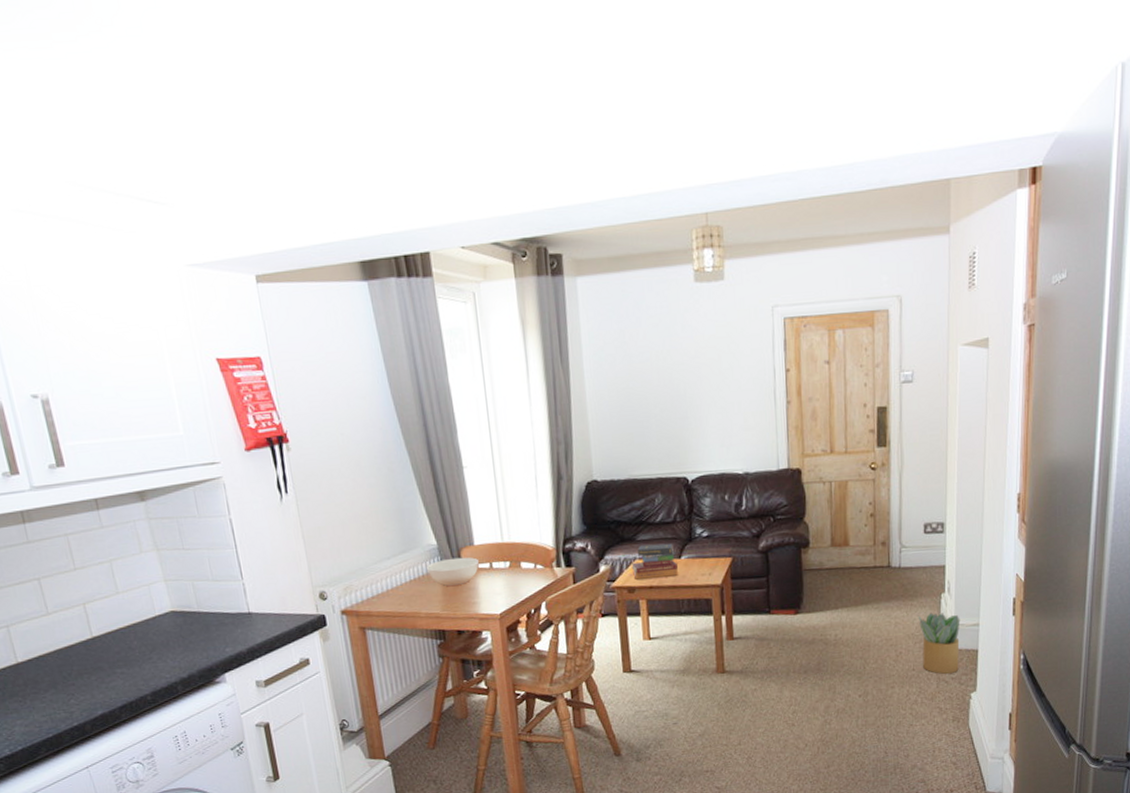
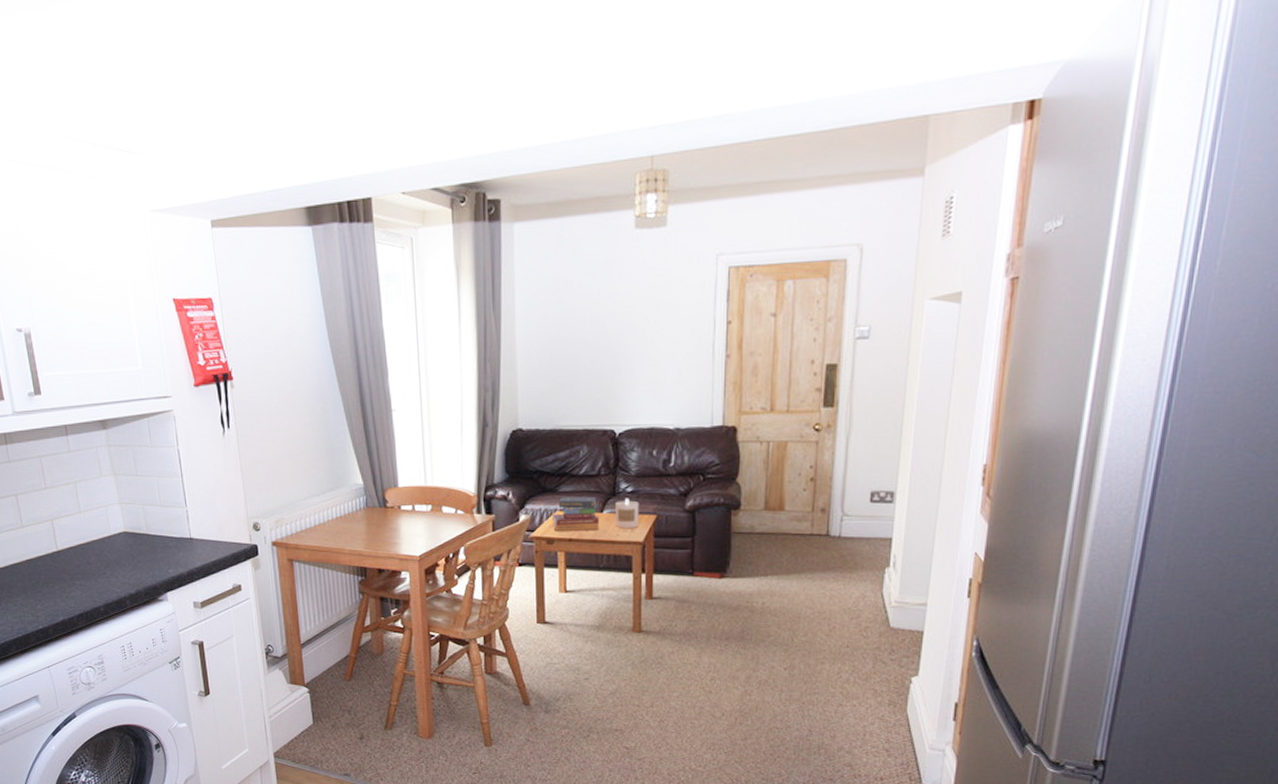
bowl: present [426,557,479,586] -> none [351,498,402,525]
candle: none [692,542,716,573] -> present [615,498,640,529]
potted plant: present [918,613,960,674] -> none [856,587,905,654]

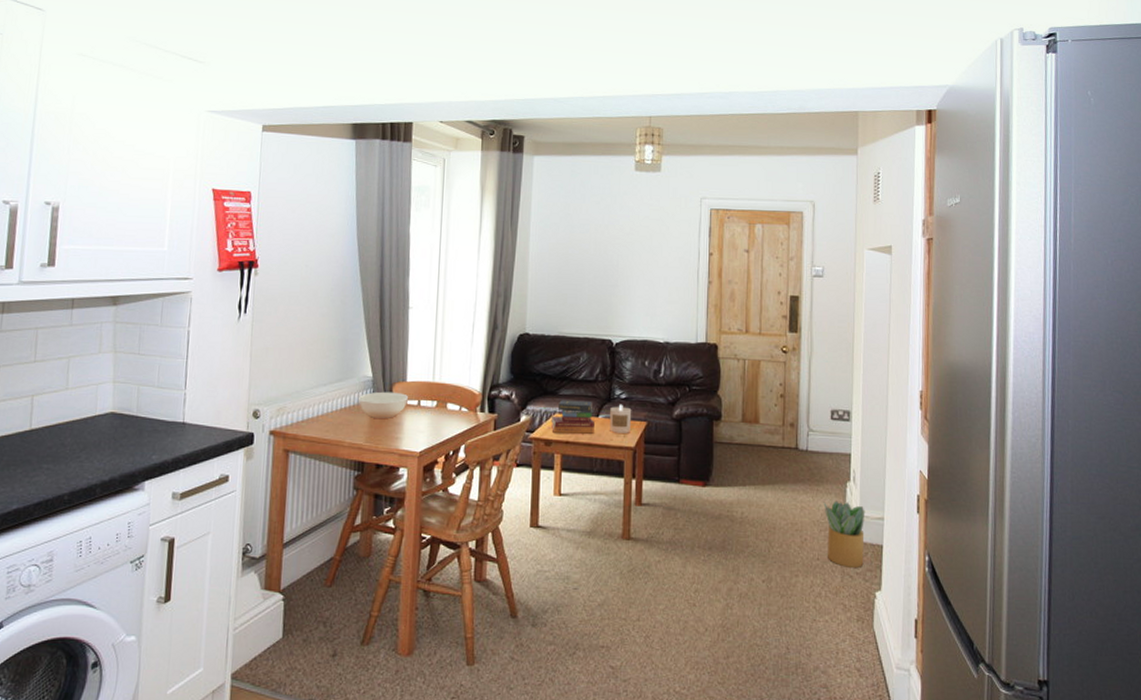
bowl: none [351,498,402,525] -> present [357,391,408,418]
potted plant: none [856,587,905,654] -> present [823,500,865,567]

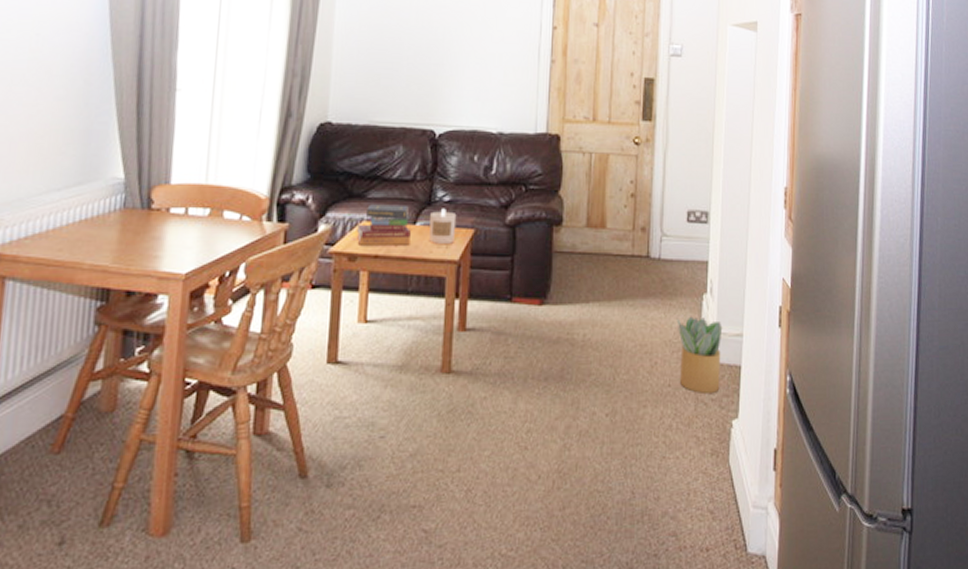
bowl: present [357,391,408,418] -> none [103,197,172,232]

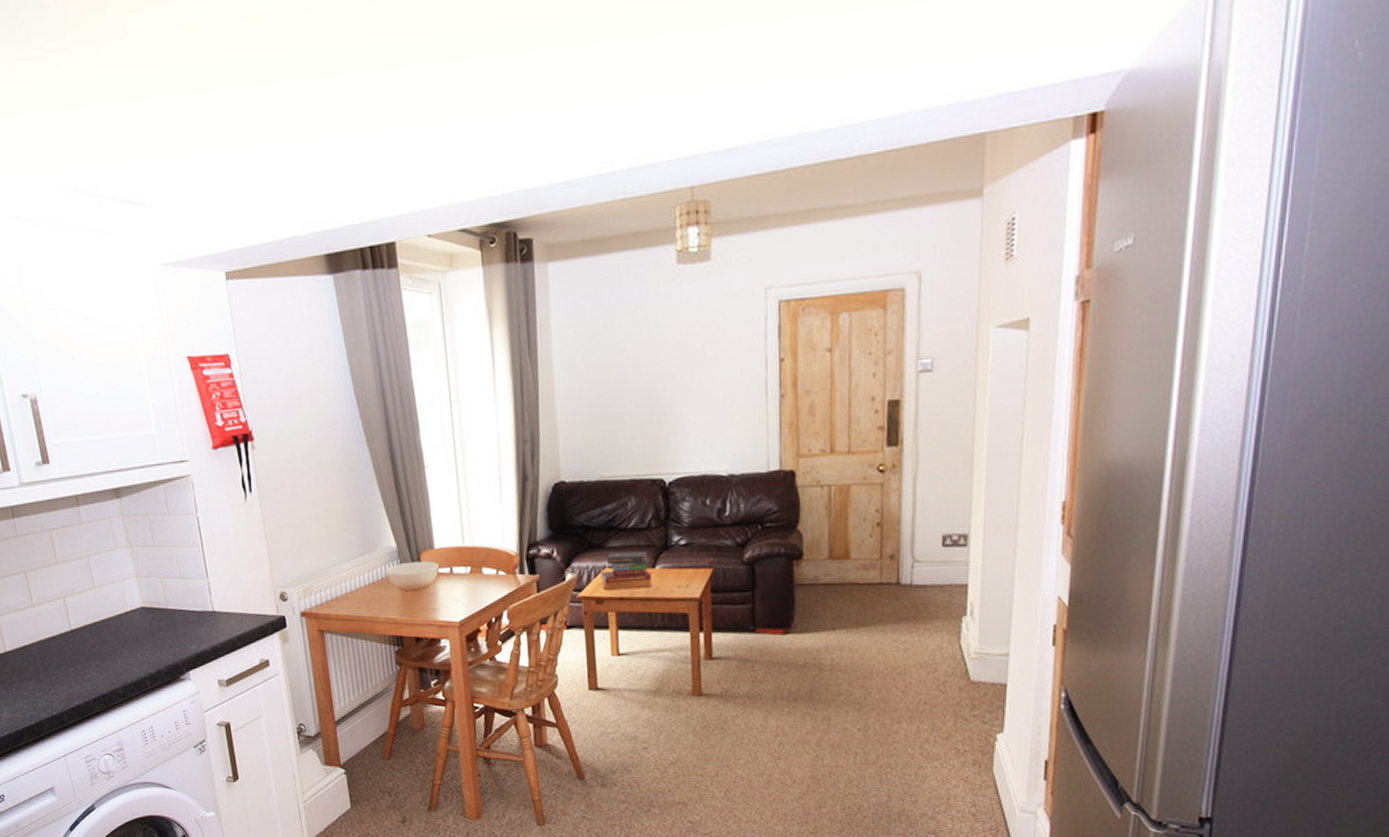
bowl: none [103,197,172,232] -> present [385,561,439,590]
candle: present [429,208,457,245] -> none [668,551,695,585]
potted plant: present [676,316,723,393] -> none [932,638,985,710]

